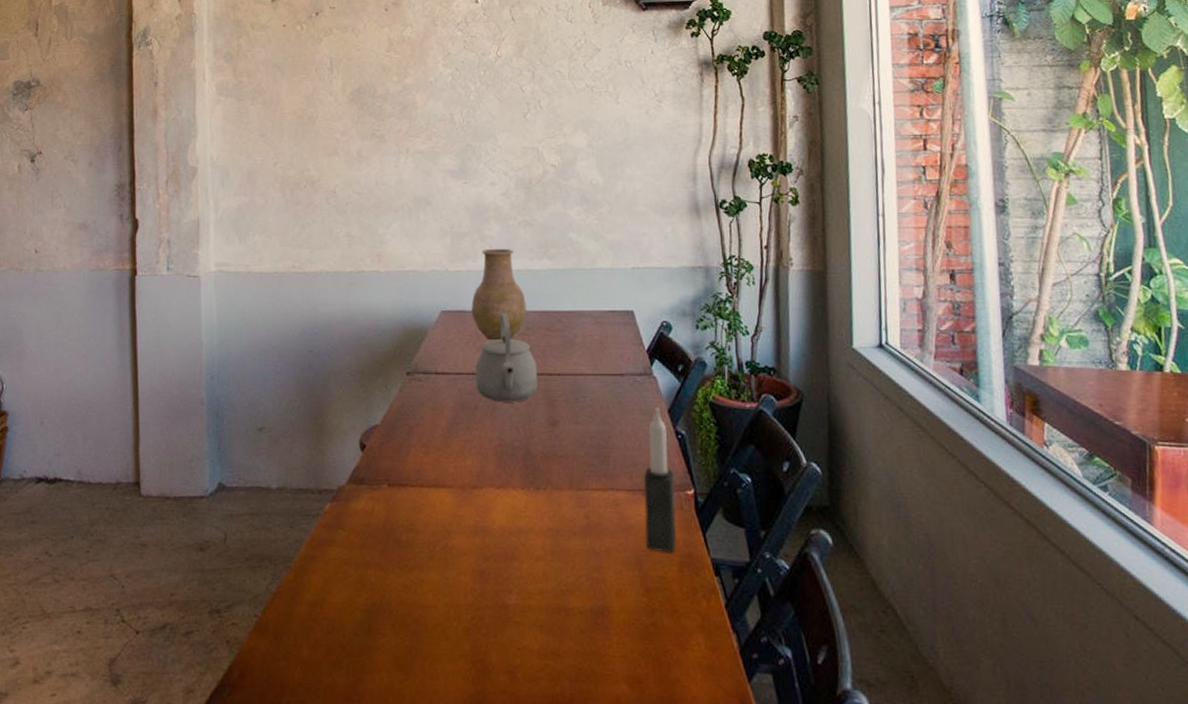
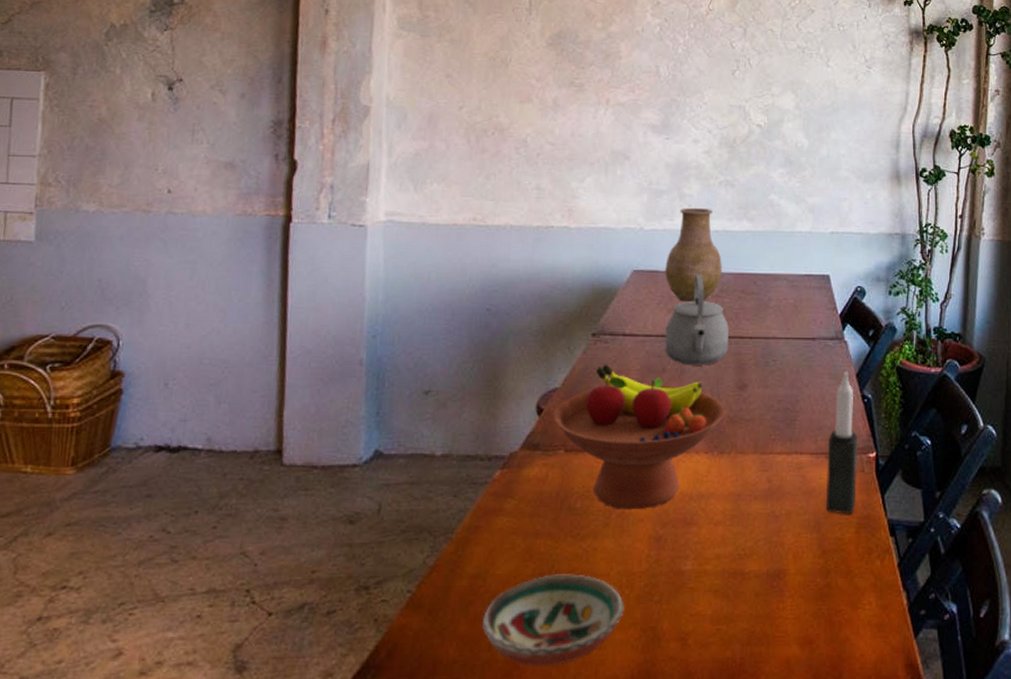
decorative bowl: none [322,604,454,693] -> present [481,574,625,667]
fruit bowl: none [375,402,538,544] -> present [553,364,725,510]

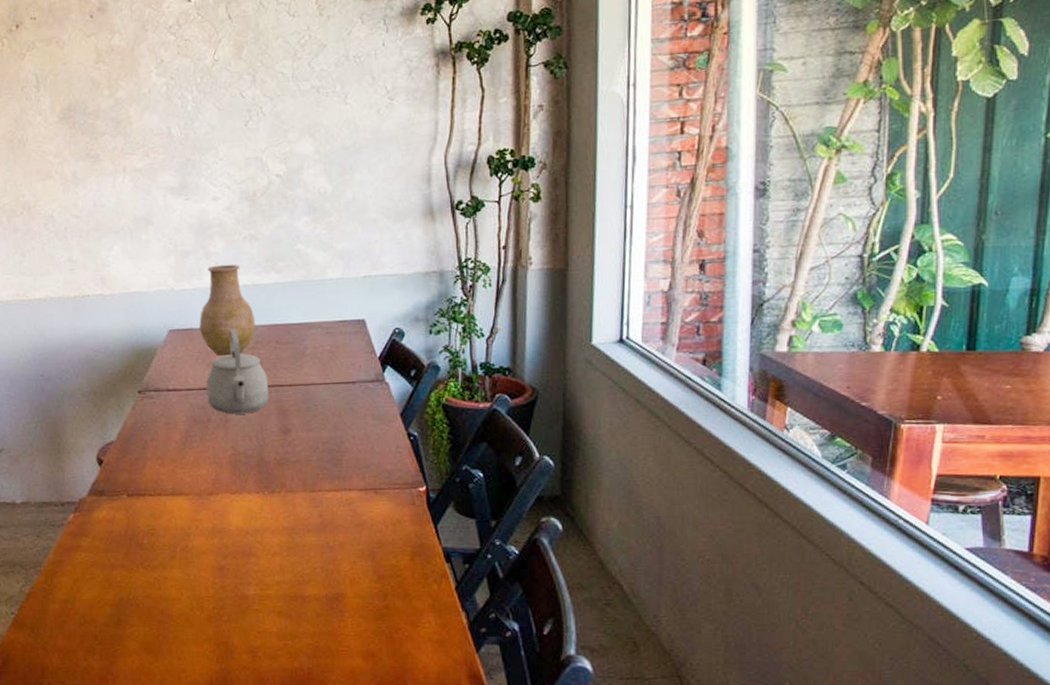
decorative bowl: present [481,574,625,667] -> none [76,599,198,673]
fruit bowl: present [553,364,725,510] -> none [112,418,272,545]
candle: present [825,371,858,515] -> none [376,411,409,544]

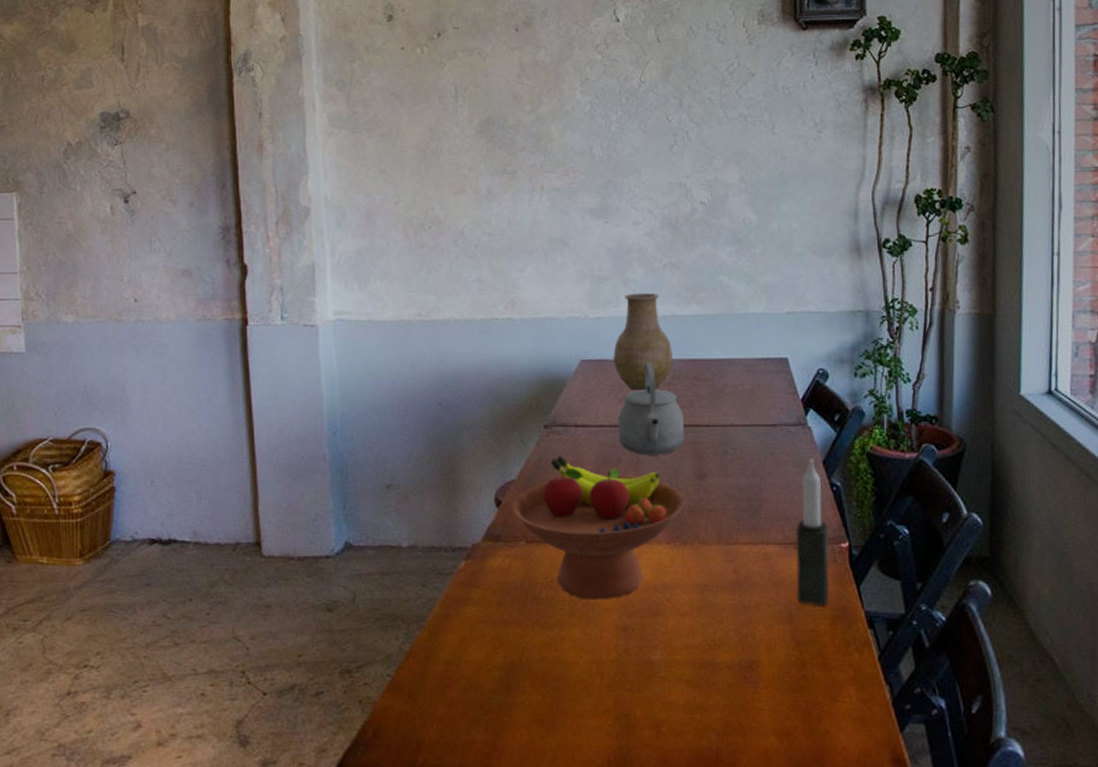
fruit bowl: none [112,418,272,545] -> present [511,456,685,600]
candle: none [376,411,409,544] -> present [796,458,830,606]

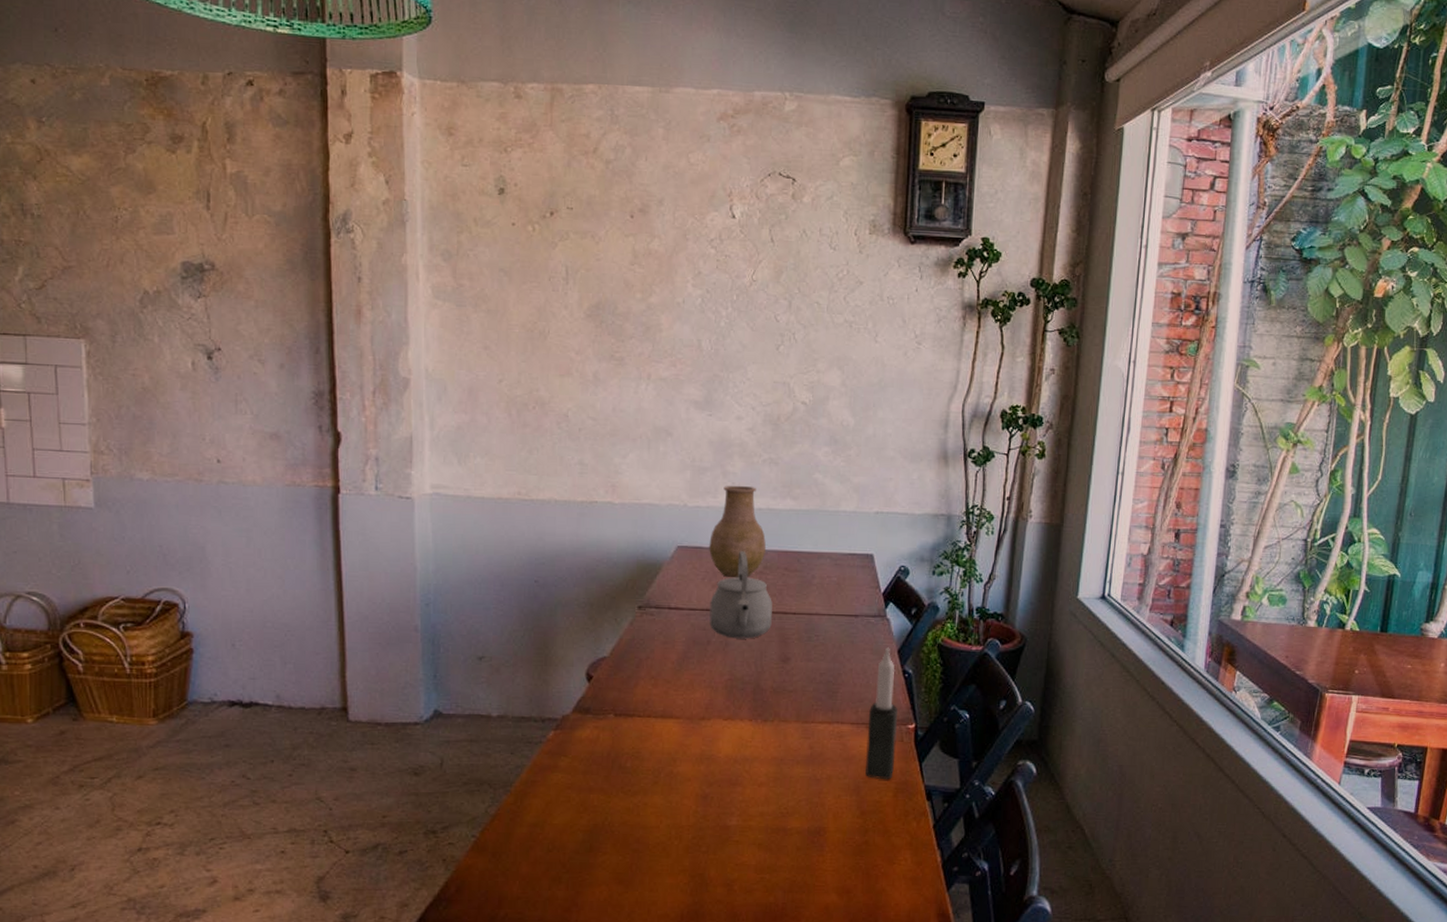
fruit bowl: present [511,456,685,600] -> none [602,635,768,771]

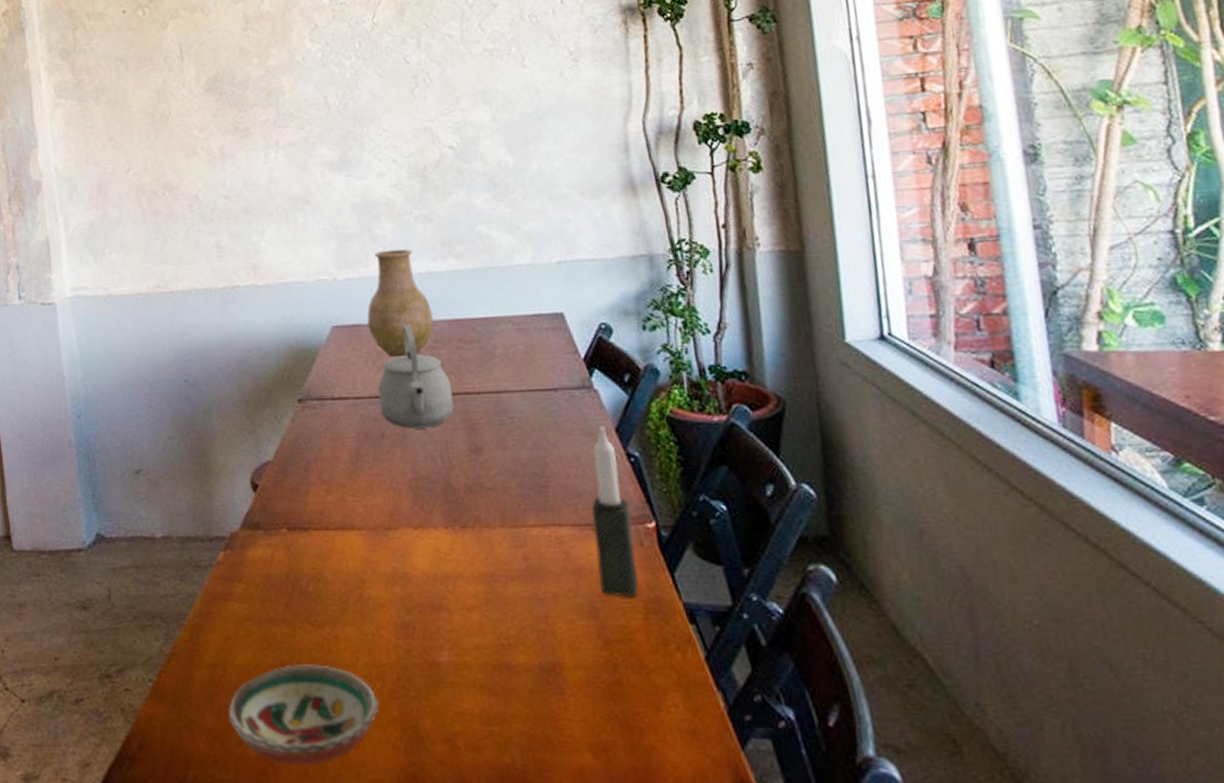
decorative bowl: none [541,825,674,905] -> present [228,664,379,766]

